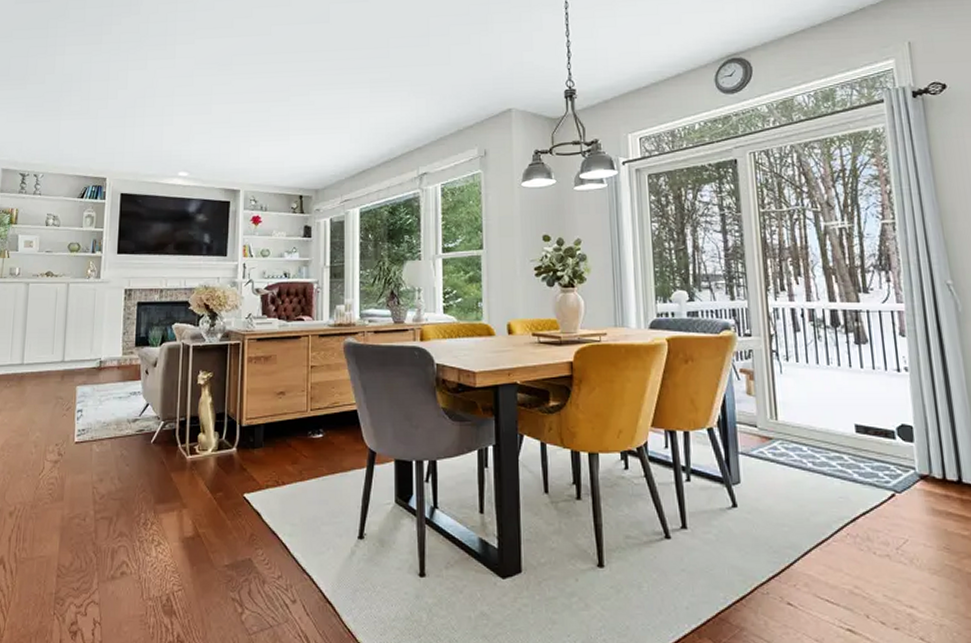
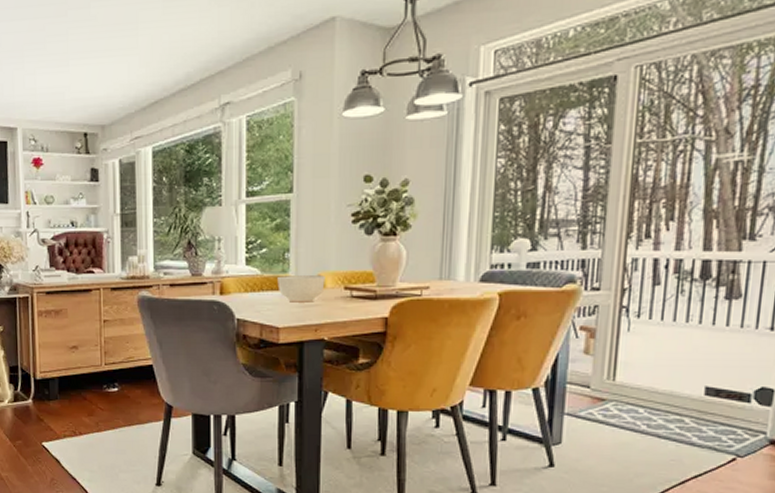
bowl: none [472,323,515,348] -> present [277,275,325,303]

